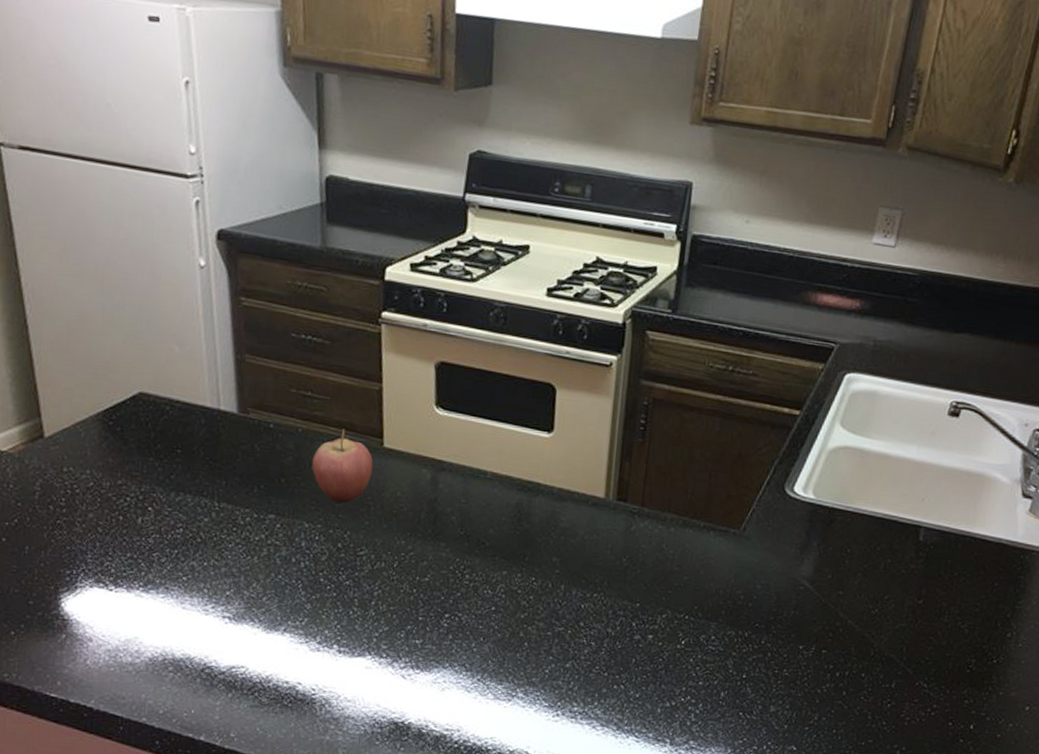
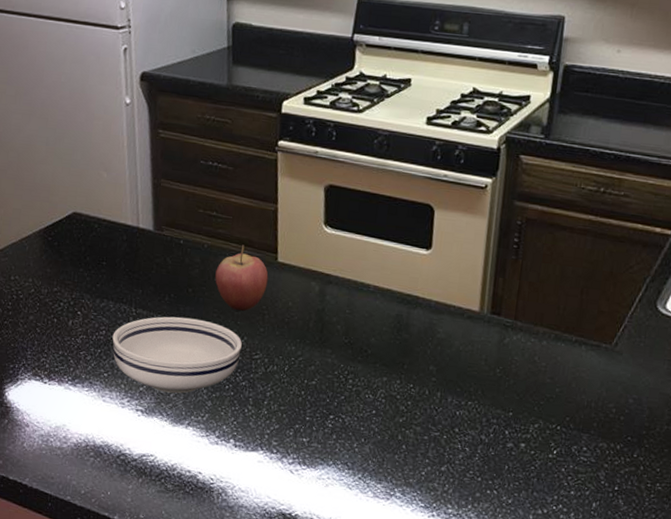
bowl: none [191,510,345,597] -> present [112,316,242,394]

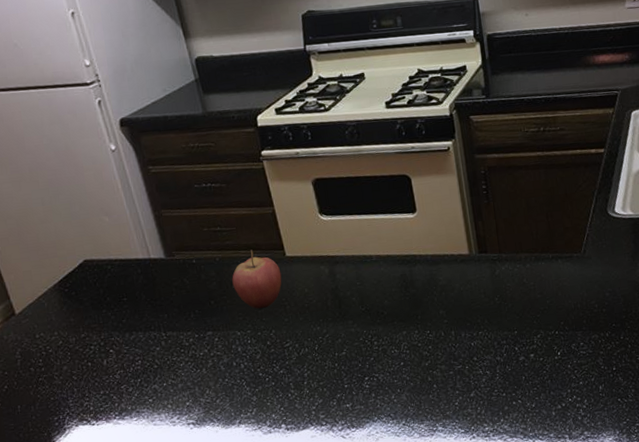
bowl: present [112,316,242,394] -> none [149,325,273,401]

